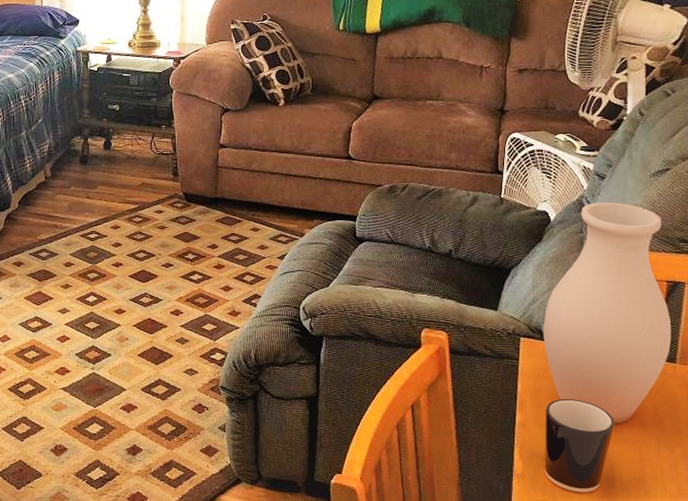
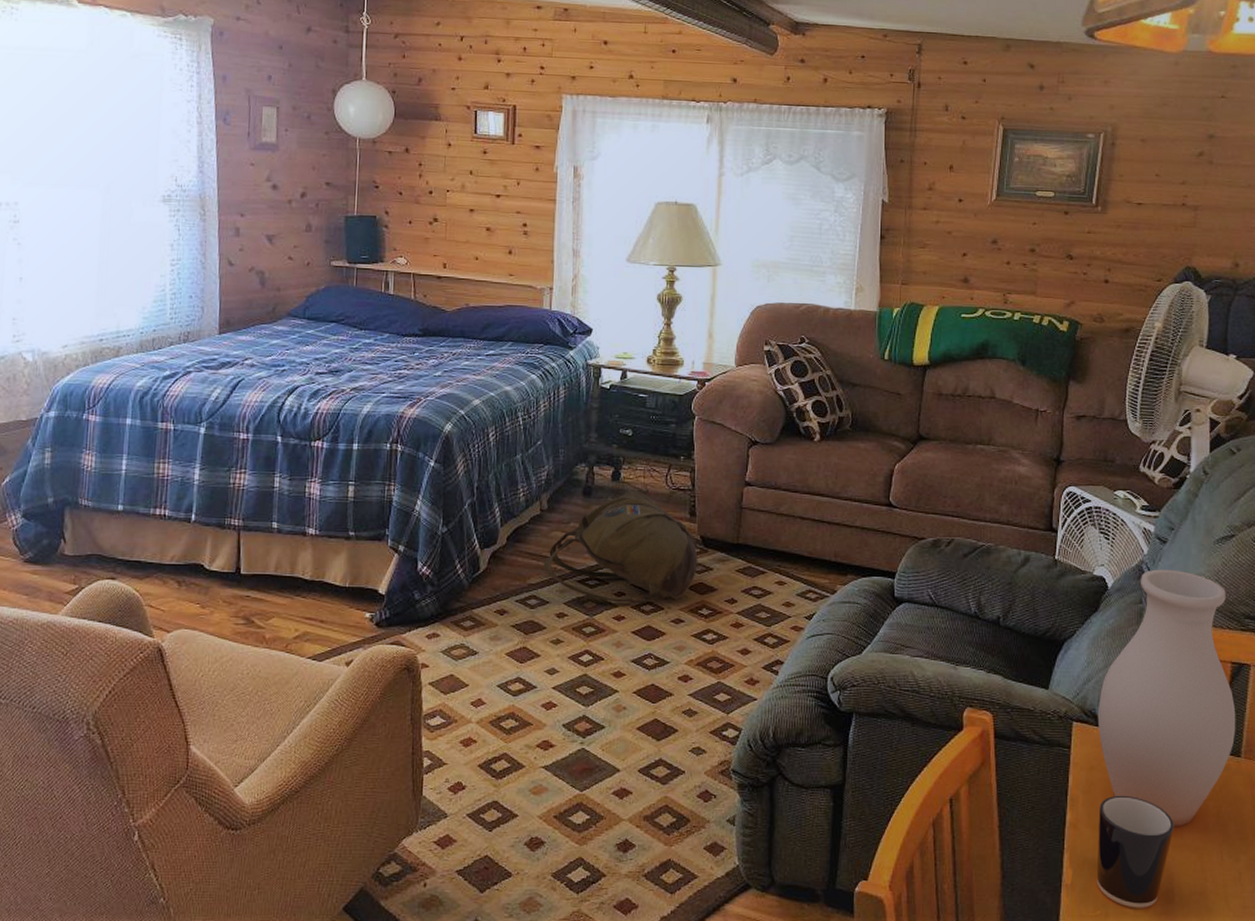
backpack: none [50,155,182,253] -> present [543,489,698,604]

